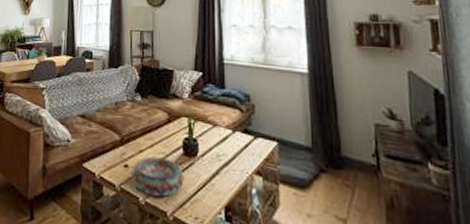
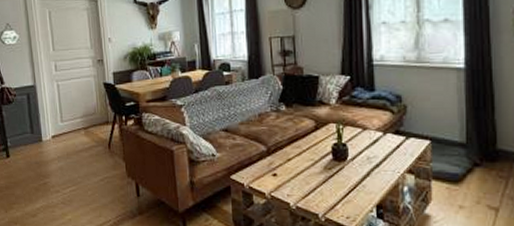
decorative bowl: present [131,156,184,197] -> none [280,164,335,201]

